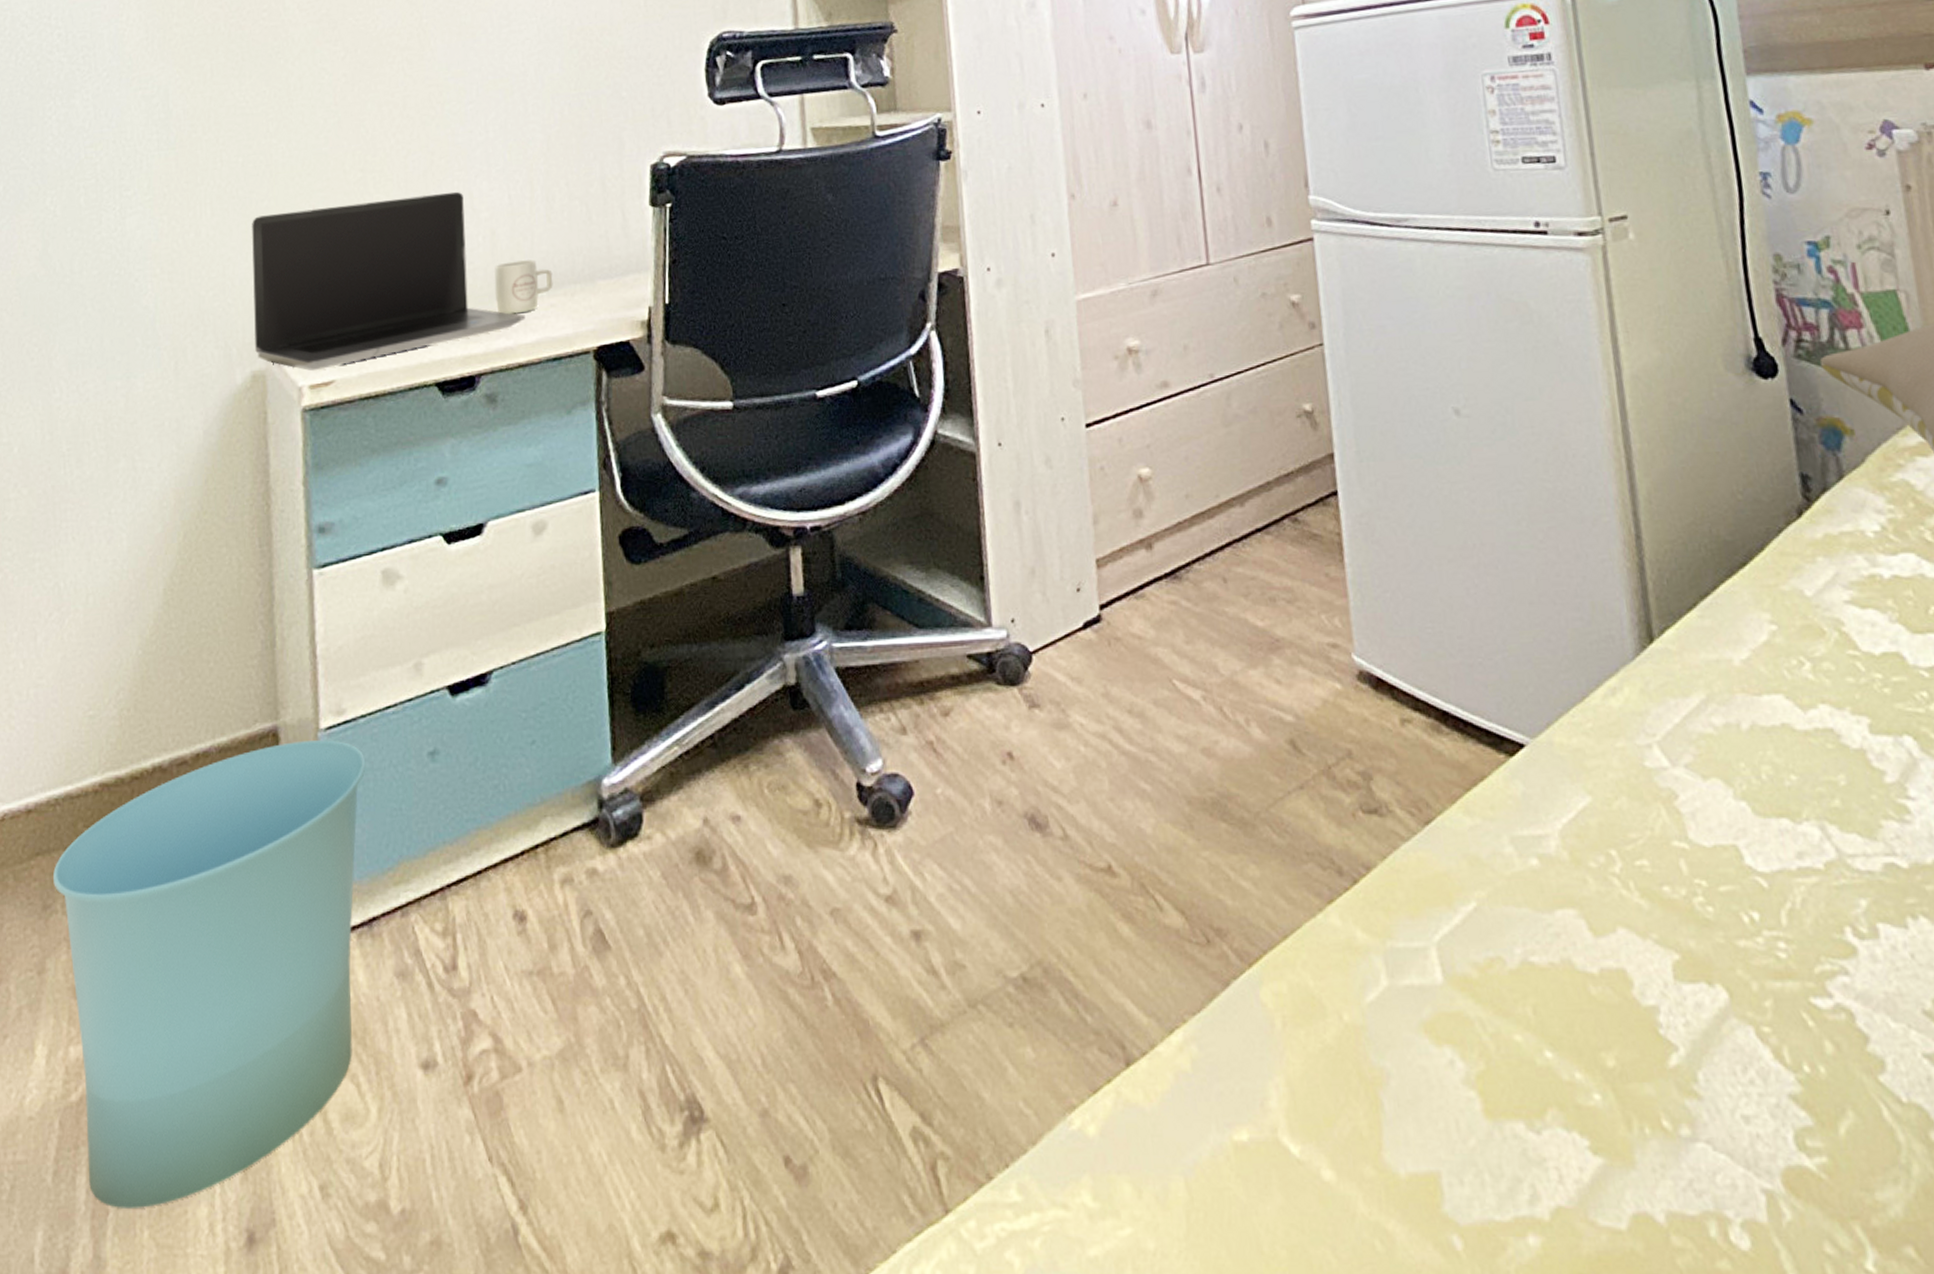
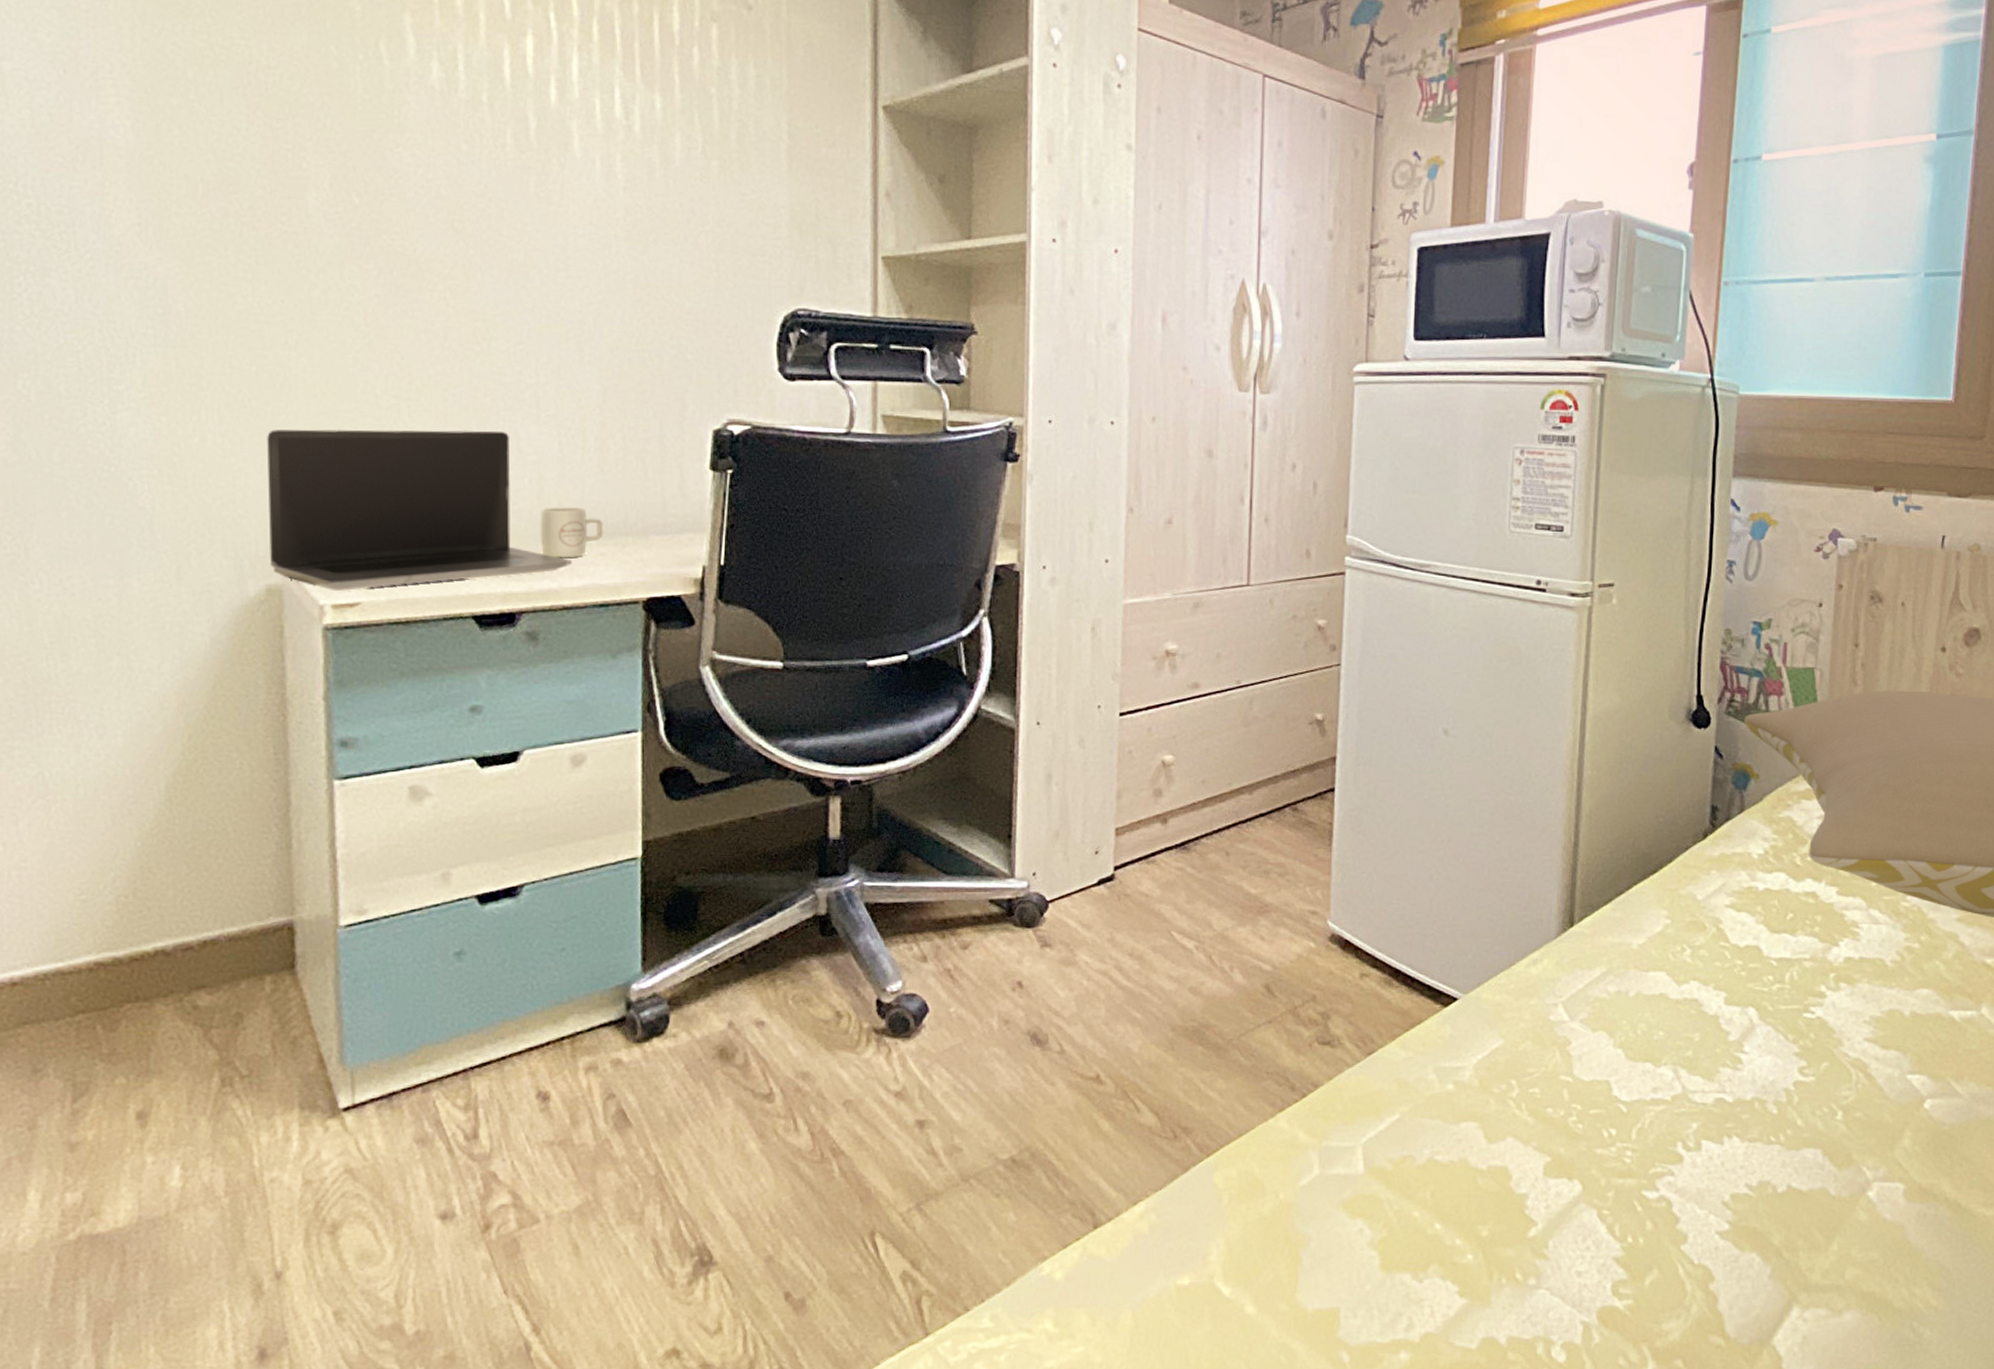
waste bin: present [53,740,366,1208] -> none [44,936,388,1329]

